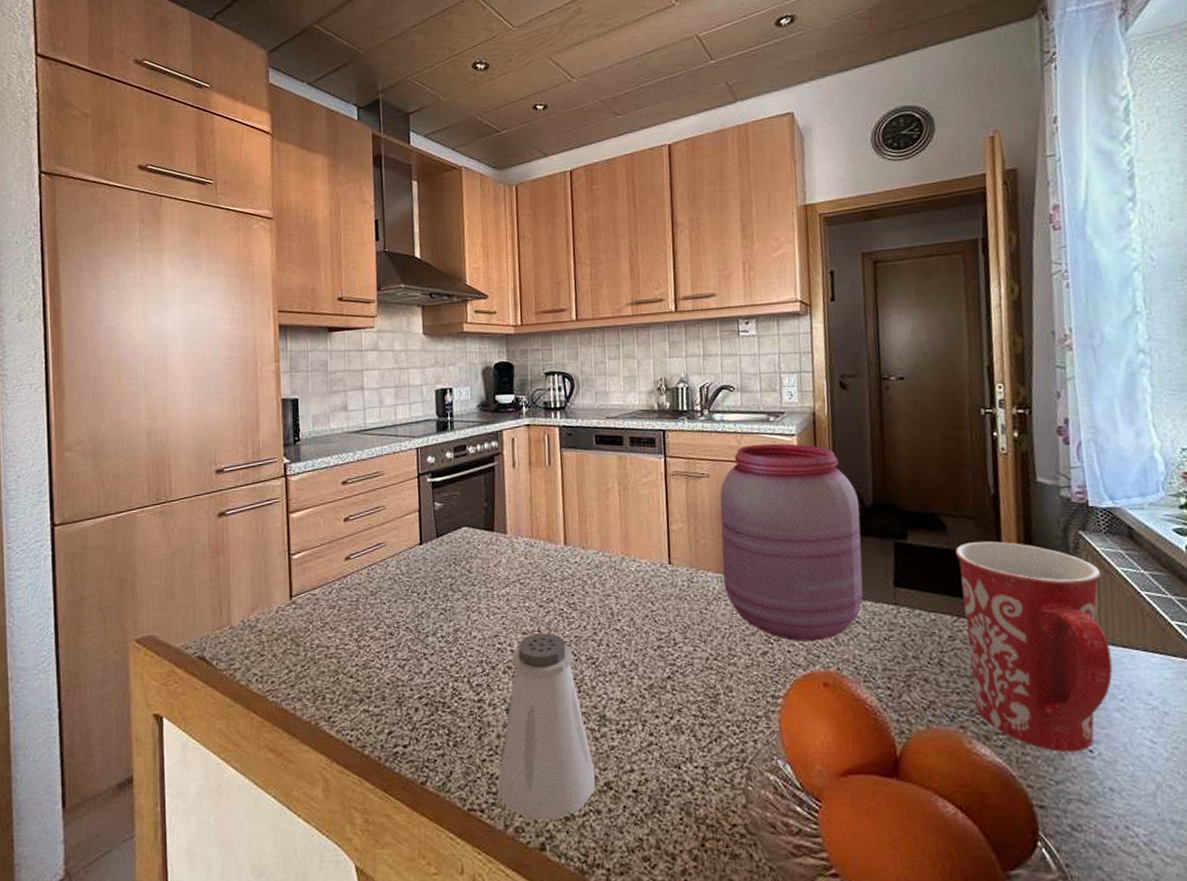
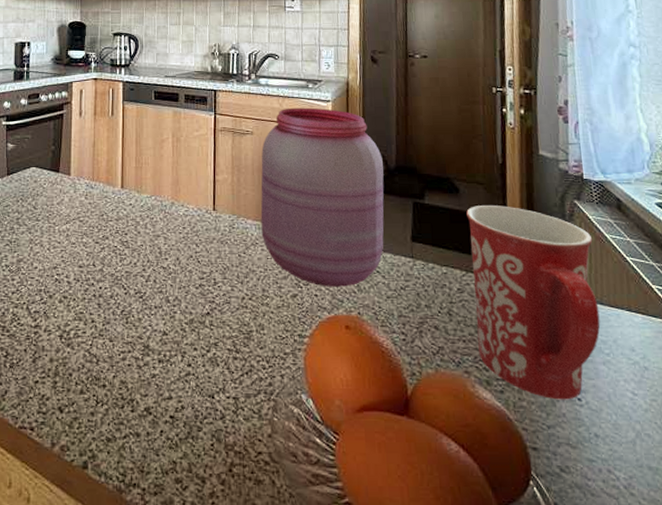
saltshaker: present [497,633,596,820] -> none [47,267,137,440]

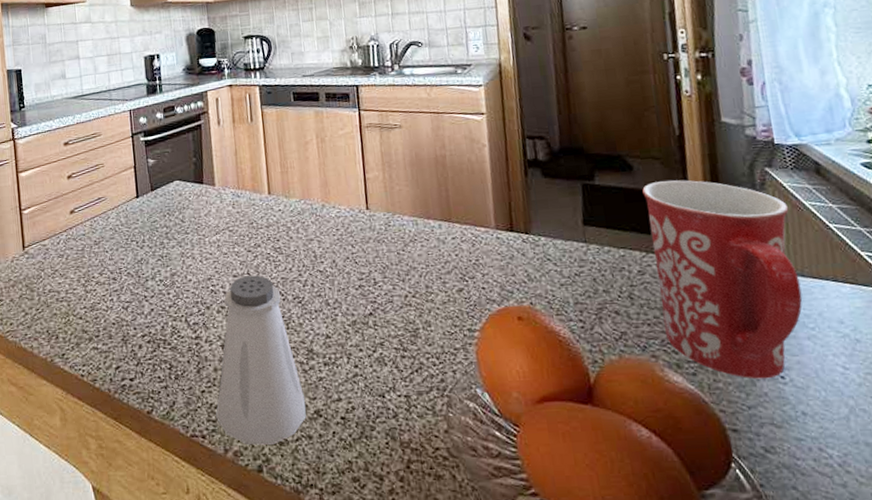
saltshaker: none [47,267,137,440] -> present [216,275,306,445]
jar: present [260,107,384,287] -> none [412,94,553,279]

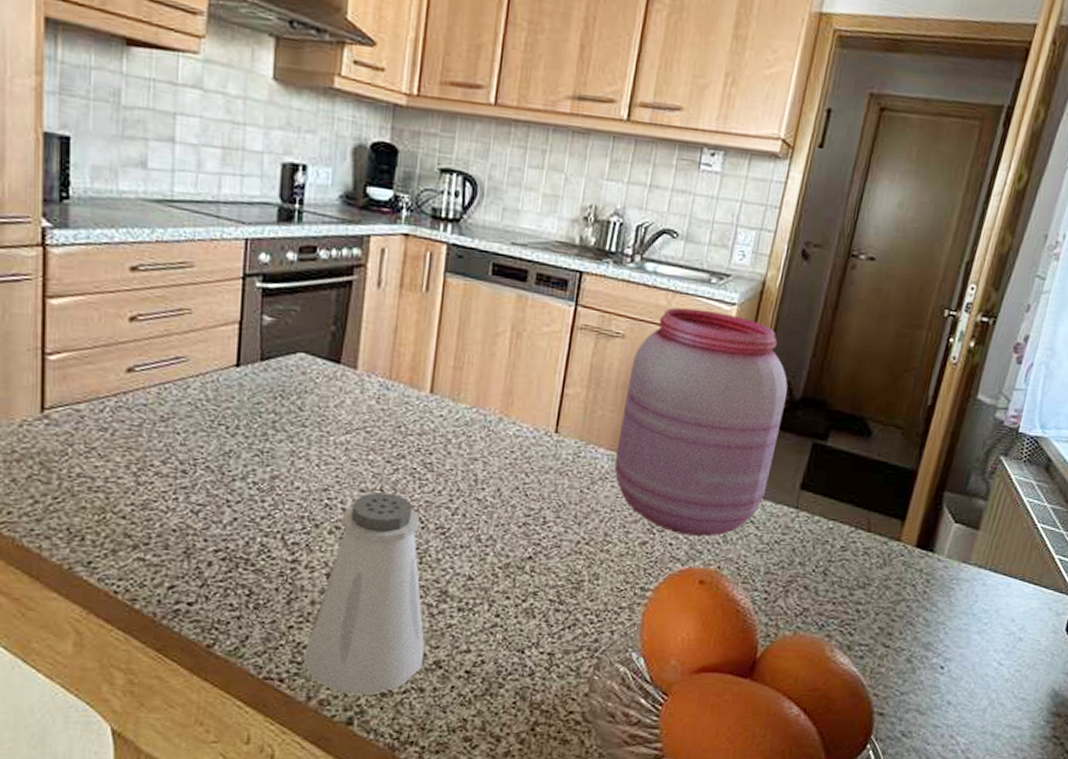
jar: none [412,94,553,279] -> present [614,307,788,537]
mug: present [642,180,803,379] -> none [847,453,1008,668]

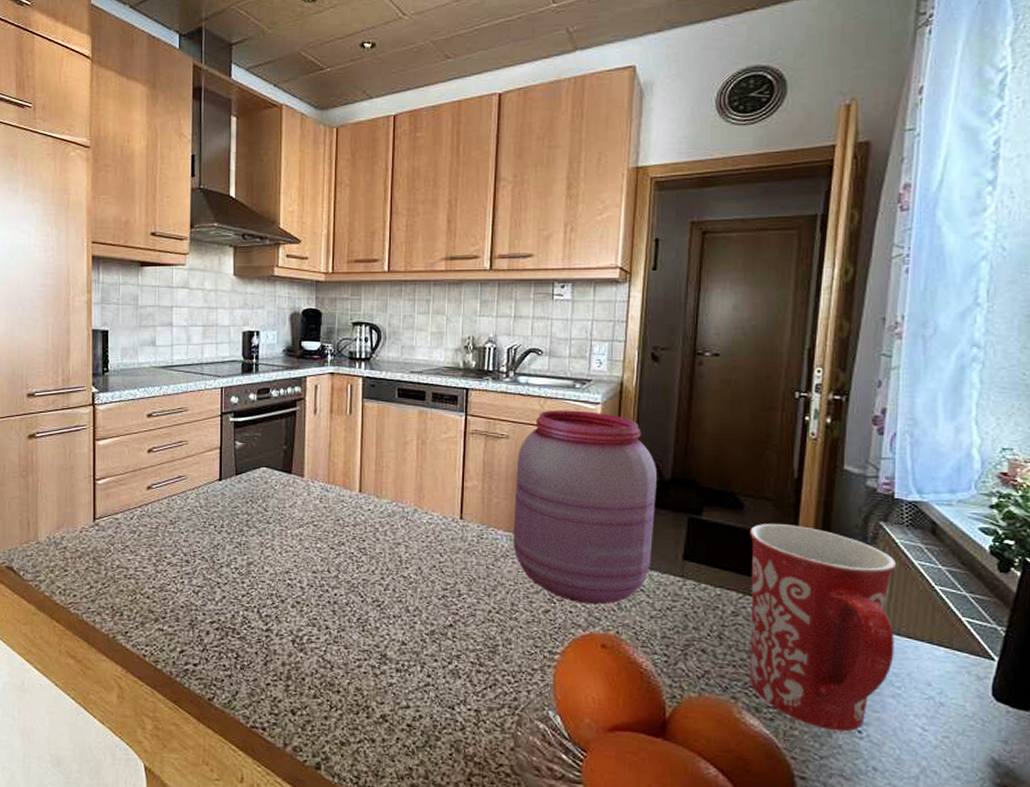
saltshaker: present [303,492,426,695] -> none [279,573,373,744]
mug: none [847,453,1008,668] -> present [750,524,897,732]

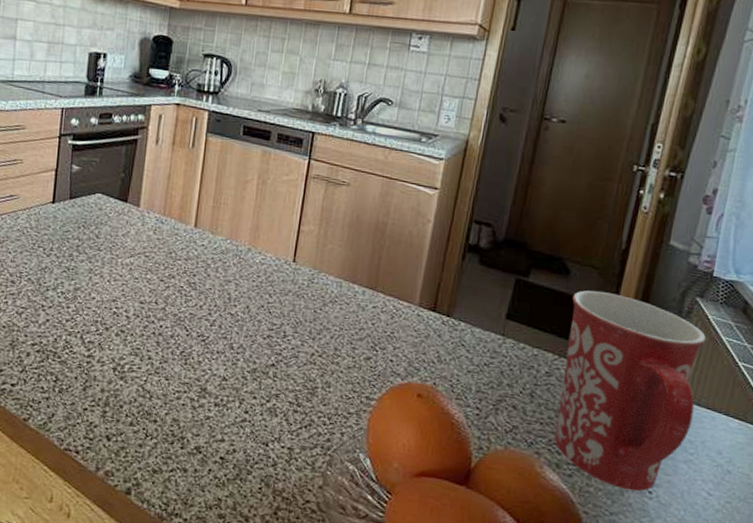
jar: present [513,410,657,605] -> none [342,161,491,356]

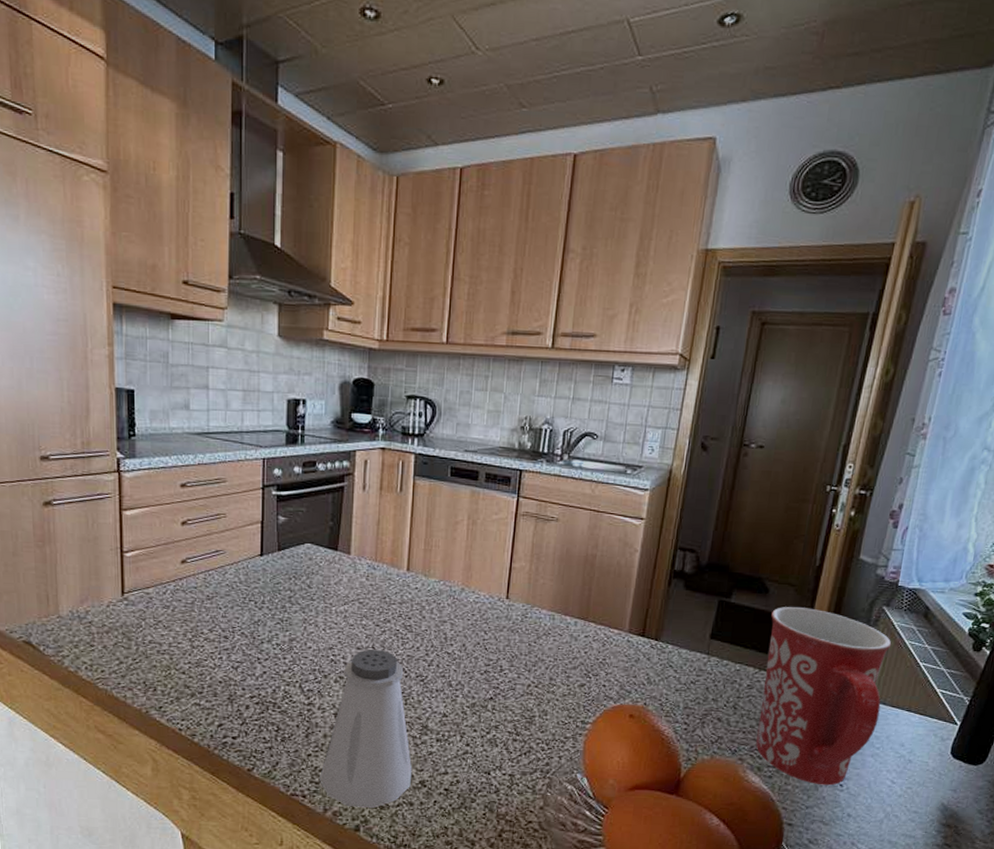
saltshaker: none [94,304,189,471] -> present [320,649,413,808]

